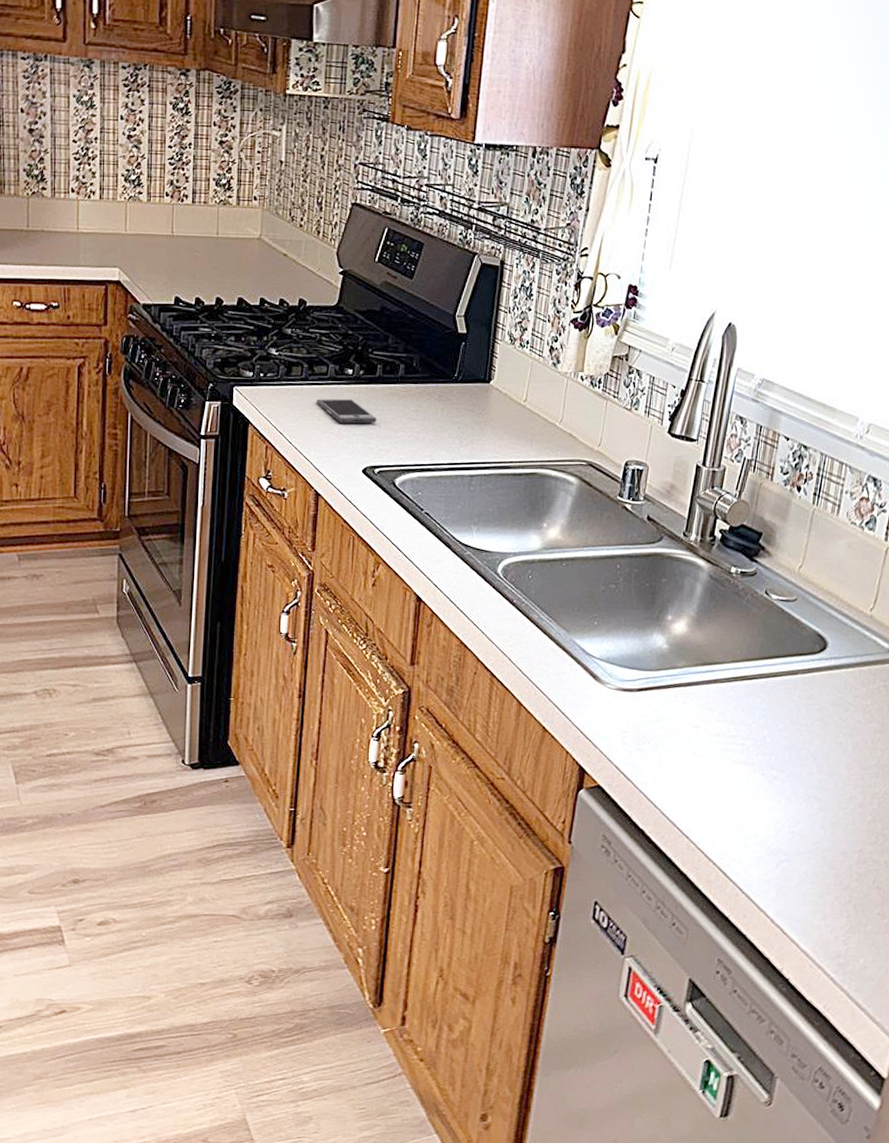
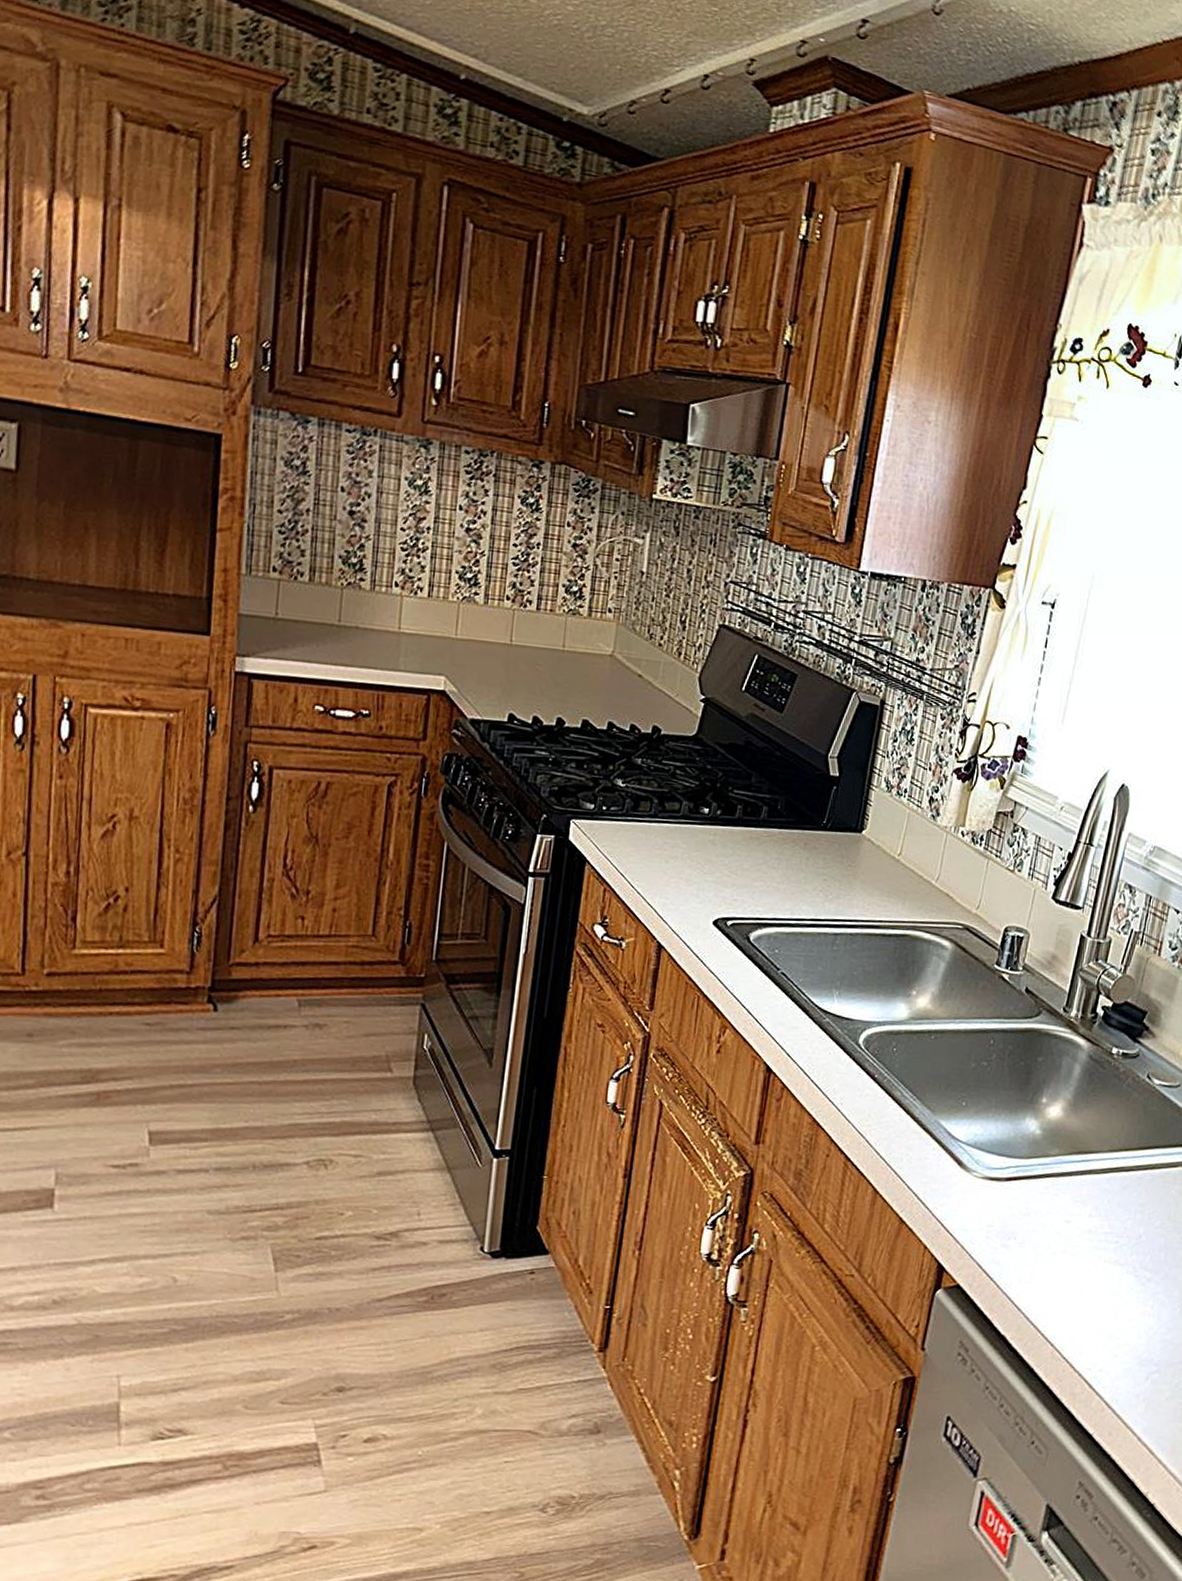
smartphone: present [315,398,377,424] -> none [664,838,733,870]

